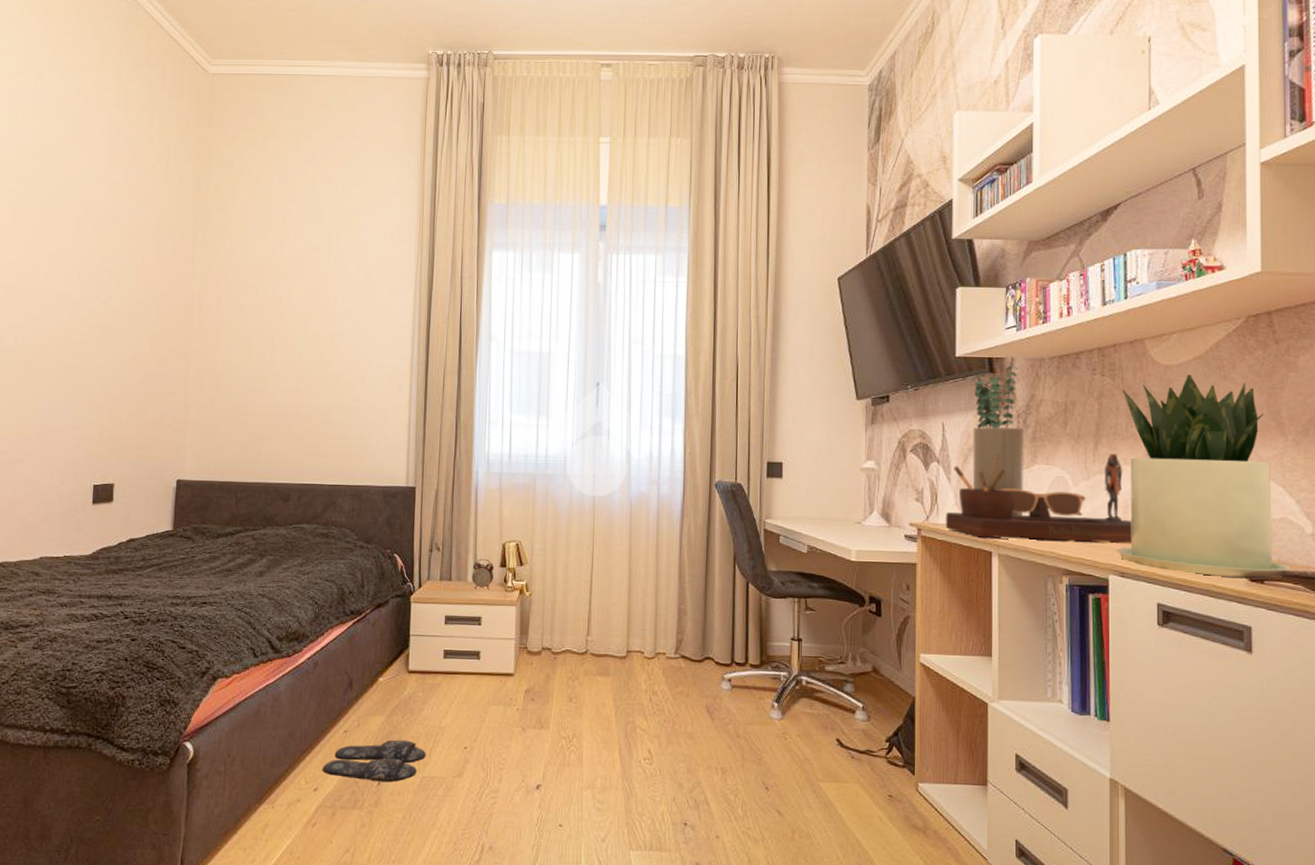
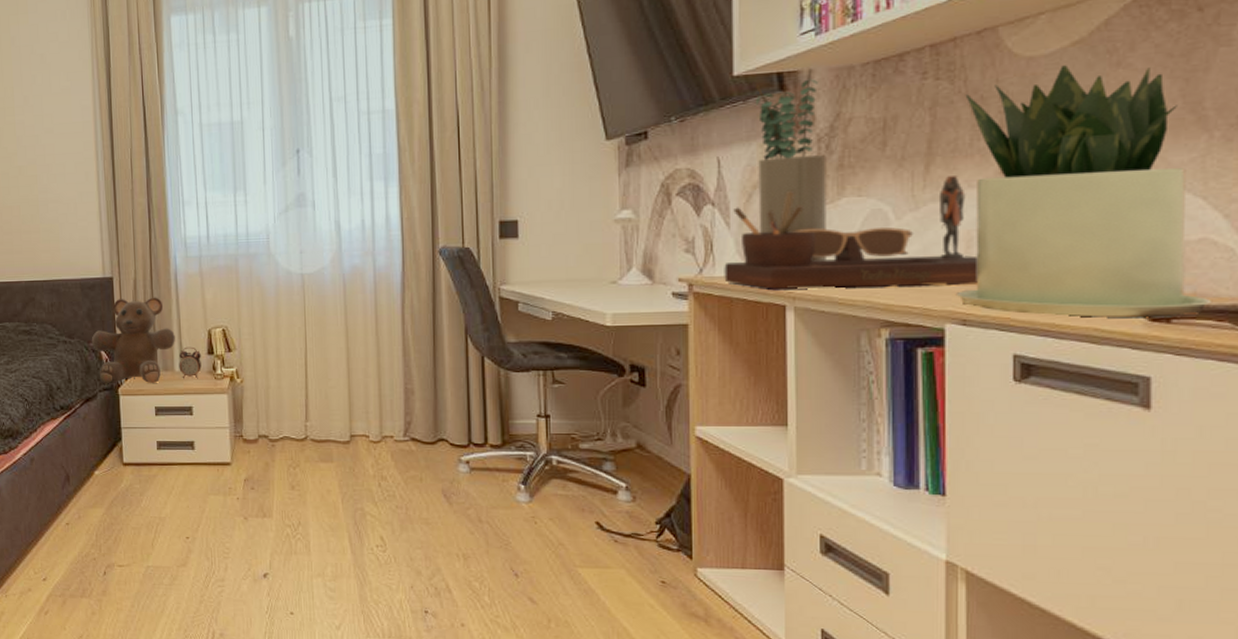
slippers: present [323,739,426,782] -> none [49,531,148,572]
teddy bear: none [388,507,471,593] -> present [91,297,175,384]

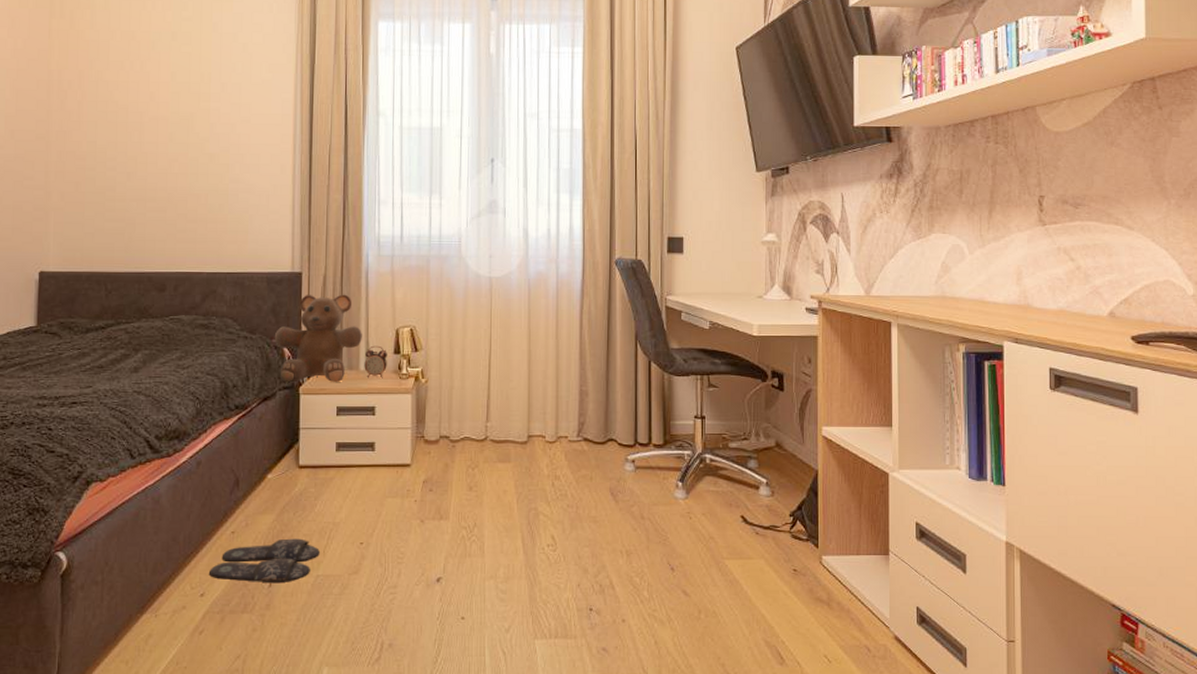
slippers: none [49,531,148,572] -> present [209,538,320,584]
desk organizer: present [724,176,978,289] -> none [845,221,1025,310]
vase: present [756,68,826,262] -> none [870,126,921,286]
planter: present [955,65,1213,318] -> none [1010,141,1174,341]

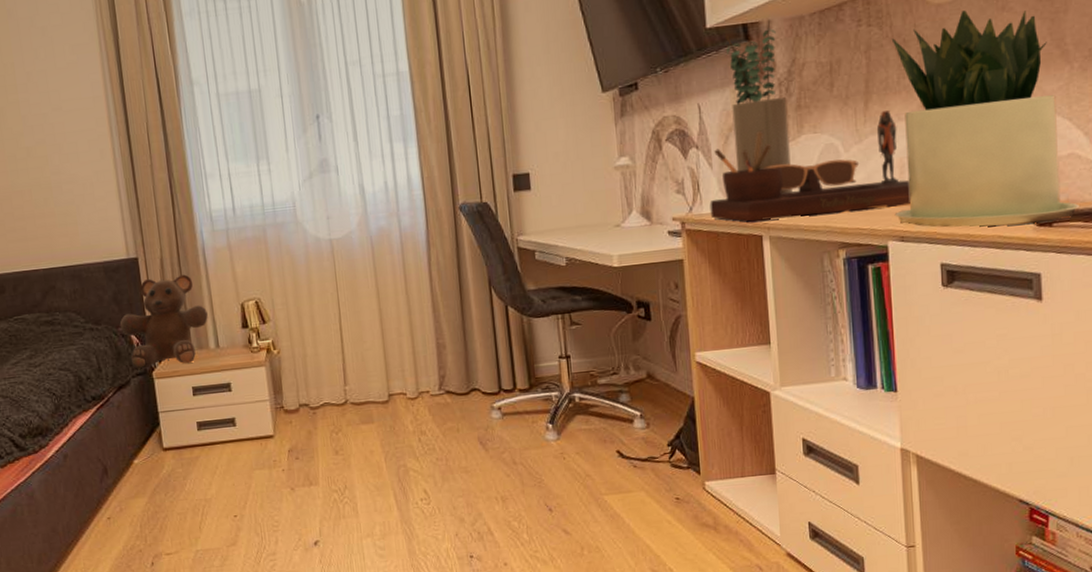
slippers: present [209,538,320,584] -> none [92,517,196,563]
alarm clock: present [364,345,387,377] -> none [213,322,237,355]
desk organizer: none [845,221,1025,310] -> present [710,110,910,222]
vase: none [870,126,921,286] -> present [726,19,792,194]
planter: none [1010,141,1174,341] -> present [891,10,1080,228]

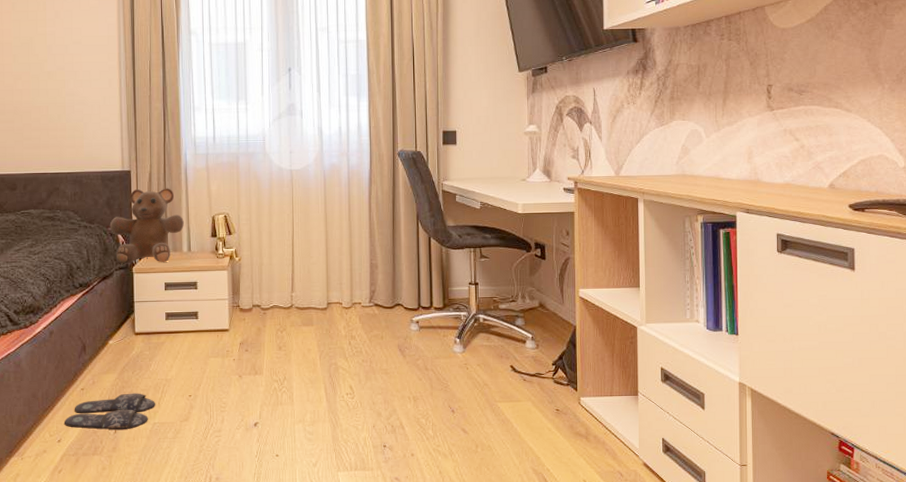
slippers: none [92,517,196,563] -> present [64,393,155,430]
desk organizer: present [710,110,910,222] -> none [598,108,755,186]
vase: present [726,19,792,194] -> none [618,27,664,167]
planter: present [891,10,1080,228] -> none [742,35,887,208]

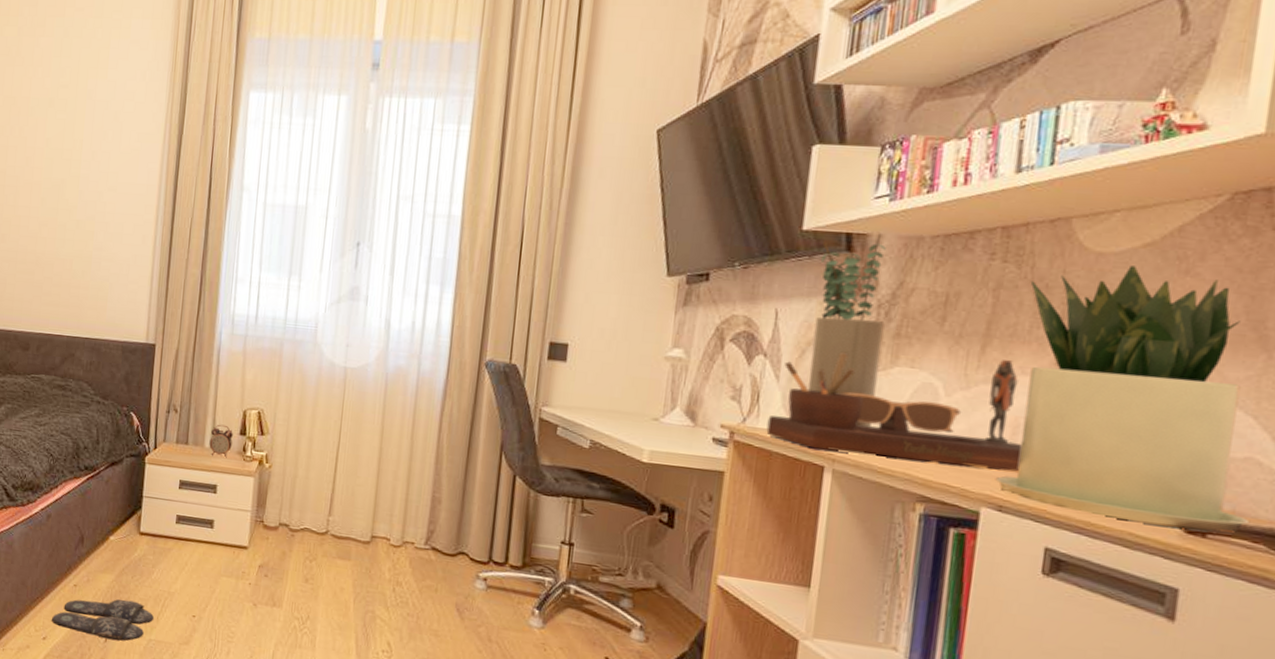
teddy bear: present [109,188,184,264] -> none [125,366,210,457]
alarm clock: none [186,230,206,257] -> present [209,424,233,457]
desk organizer: none [598,108,755,186] -> present [766,351,1022,472]
vase: none [618,27,664,167] -> present [807,233,886,428]
planter: none [742,35,887,208] -> present [995,265,1250,532]

